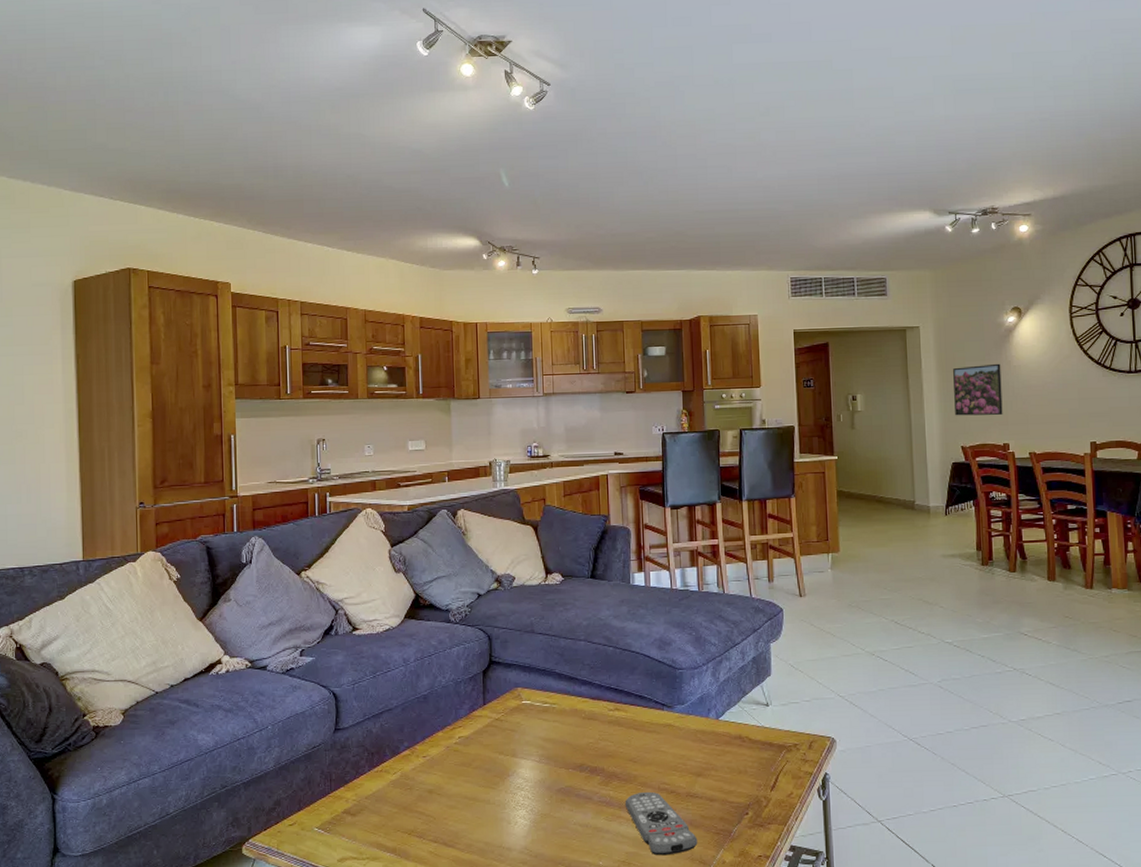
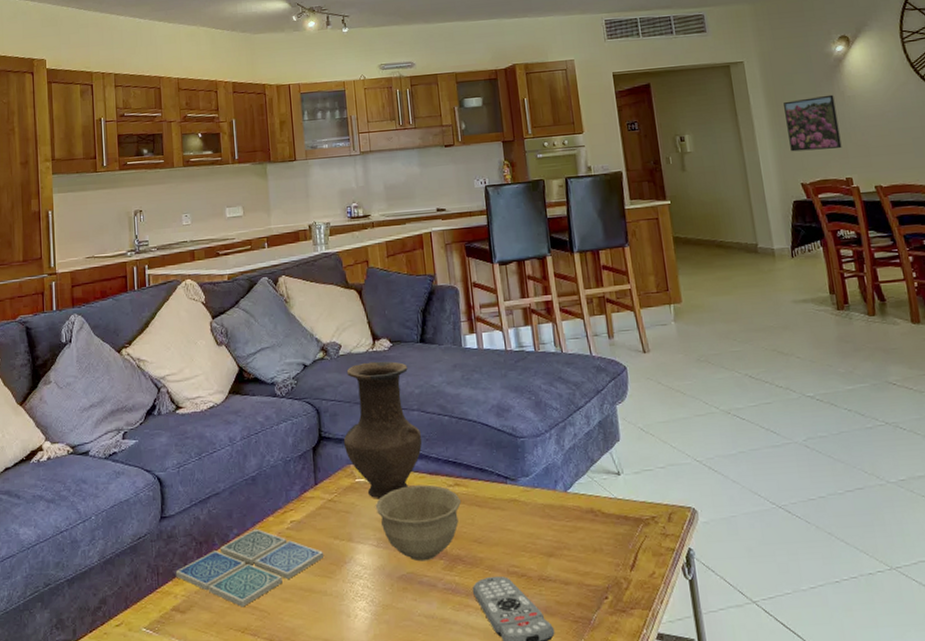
drink coaster: none [347,742,489,812] -> present [175,528,324,607]
vase: none [512,594,587,720] -> present [343,361,423,499]
bowl: none [539,708,620,777] -> present [375,484,462,562]

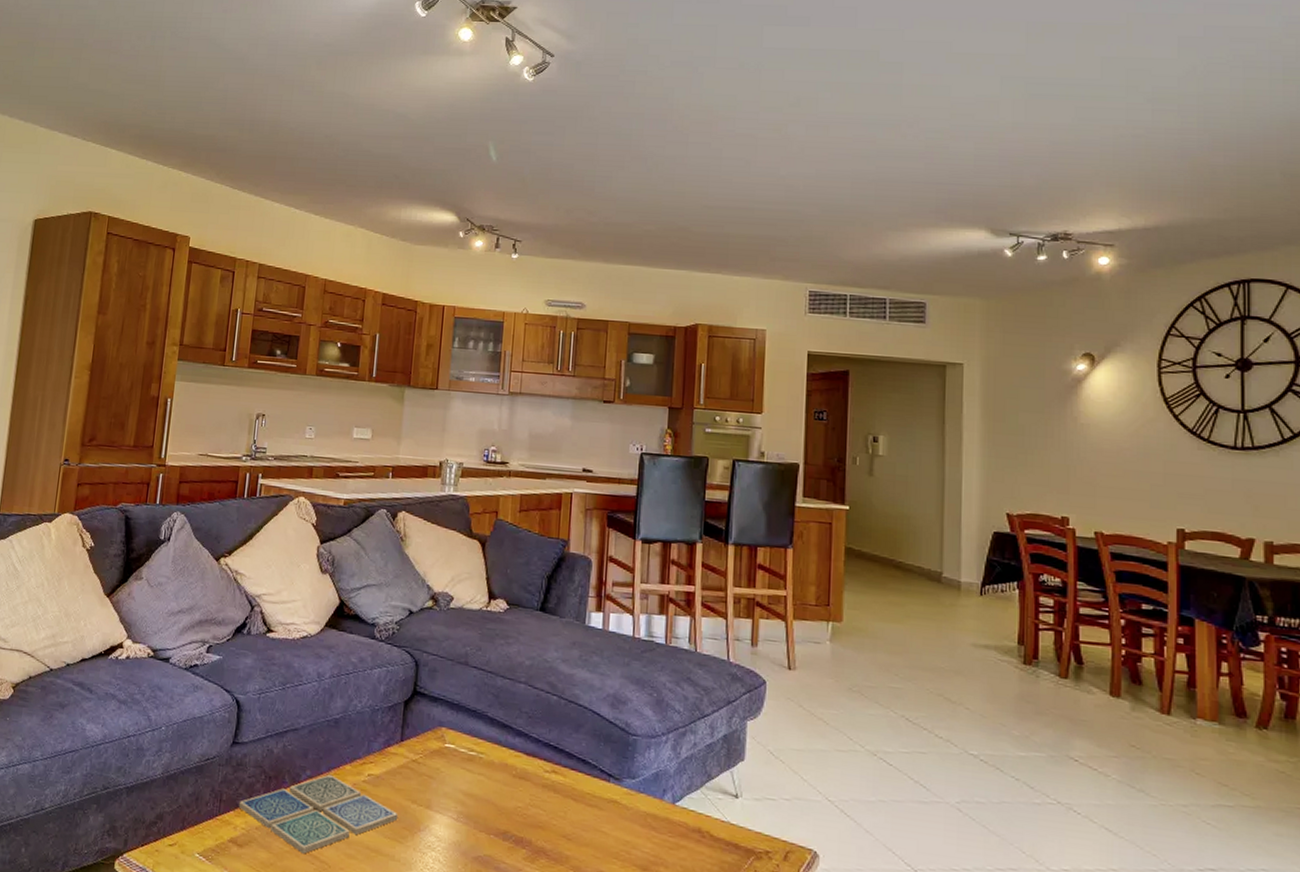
vase: present [343,361,423,499] -> none [438,620,525,770]
bowl: present [375,484,462,562] -> none [461,762,557,847]
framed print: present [784,94,842,152] -> none [1001,417,1064,482]

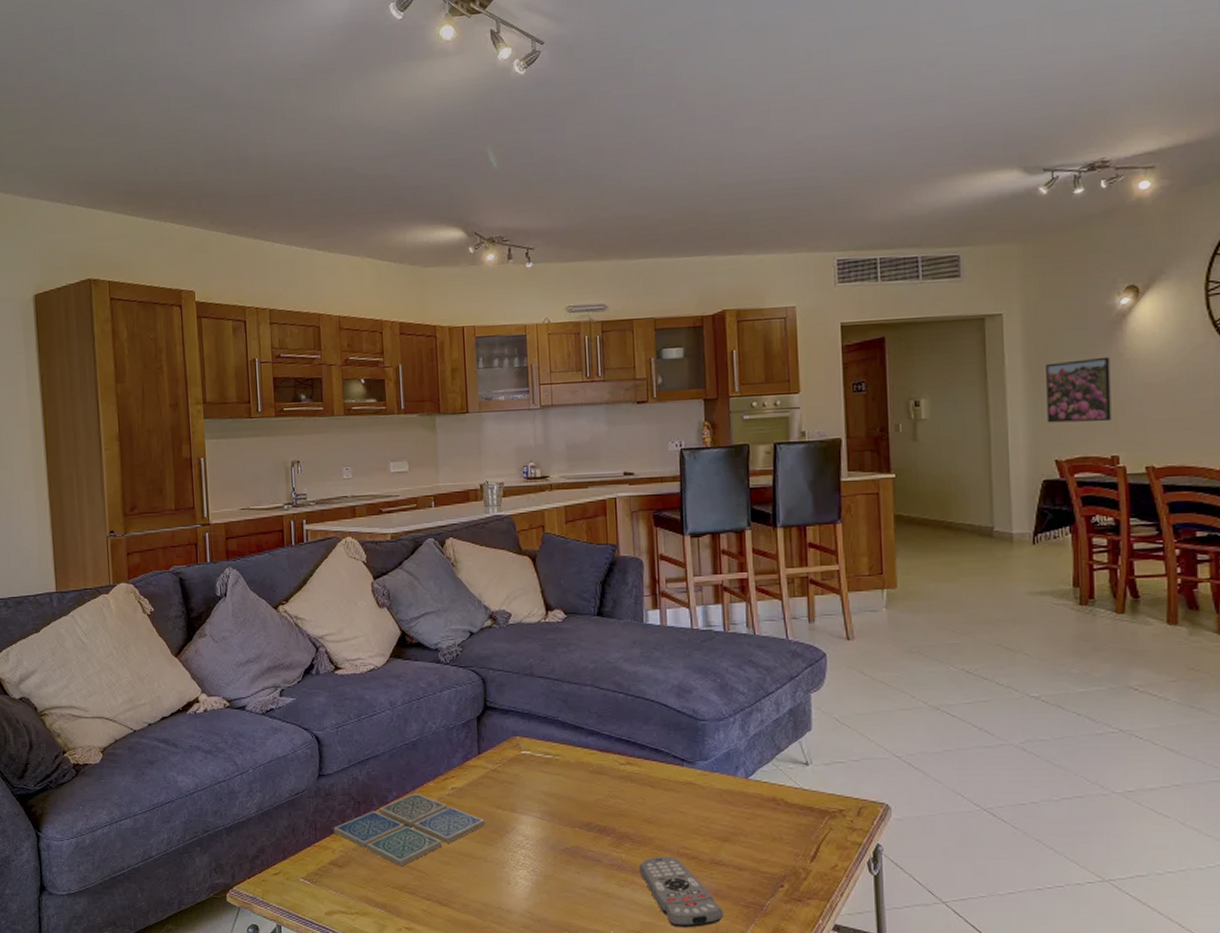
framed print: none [1001,417,1064,482] -> present [1046,356,1111,423]

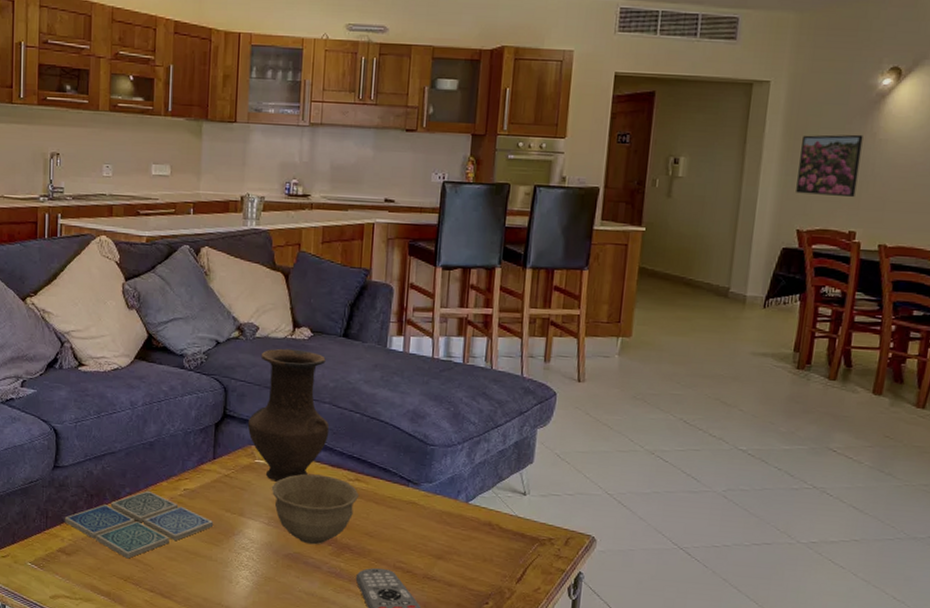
vase: none [509,633,594,772] -> present [247,348,330,482]
bowl: none [540,761,633,837] -> present [271,473,360,545]

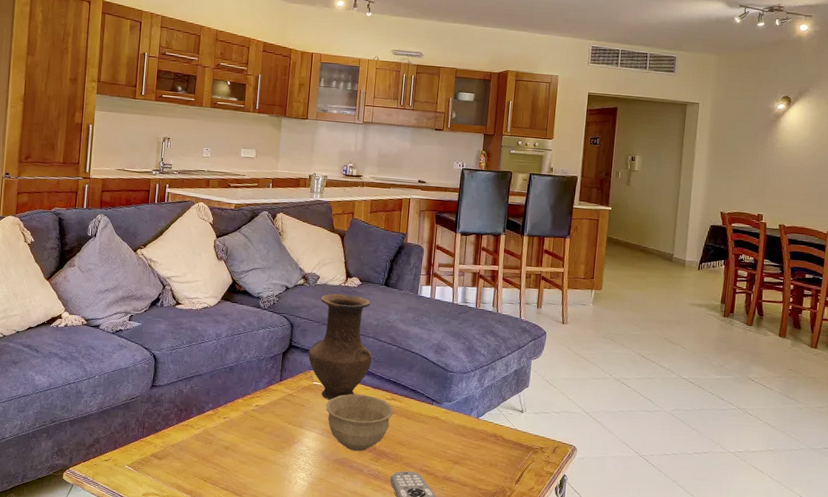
drink coaster: present [64,490,214,559] -> none [157,406,279,463]
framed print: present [796,134,864,198] -> none [719,143,766,190]

